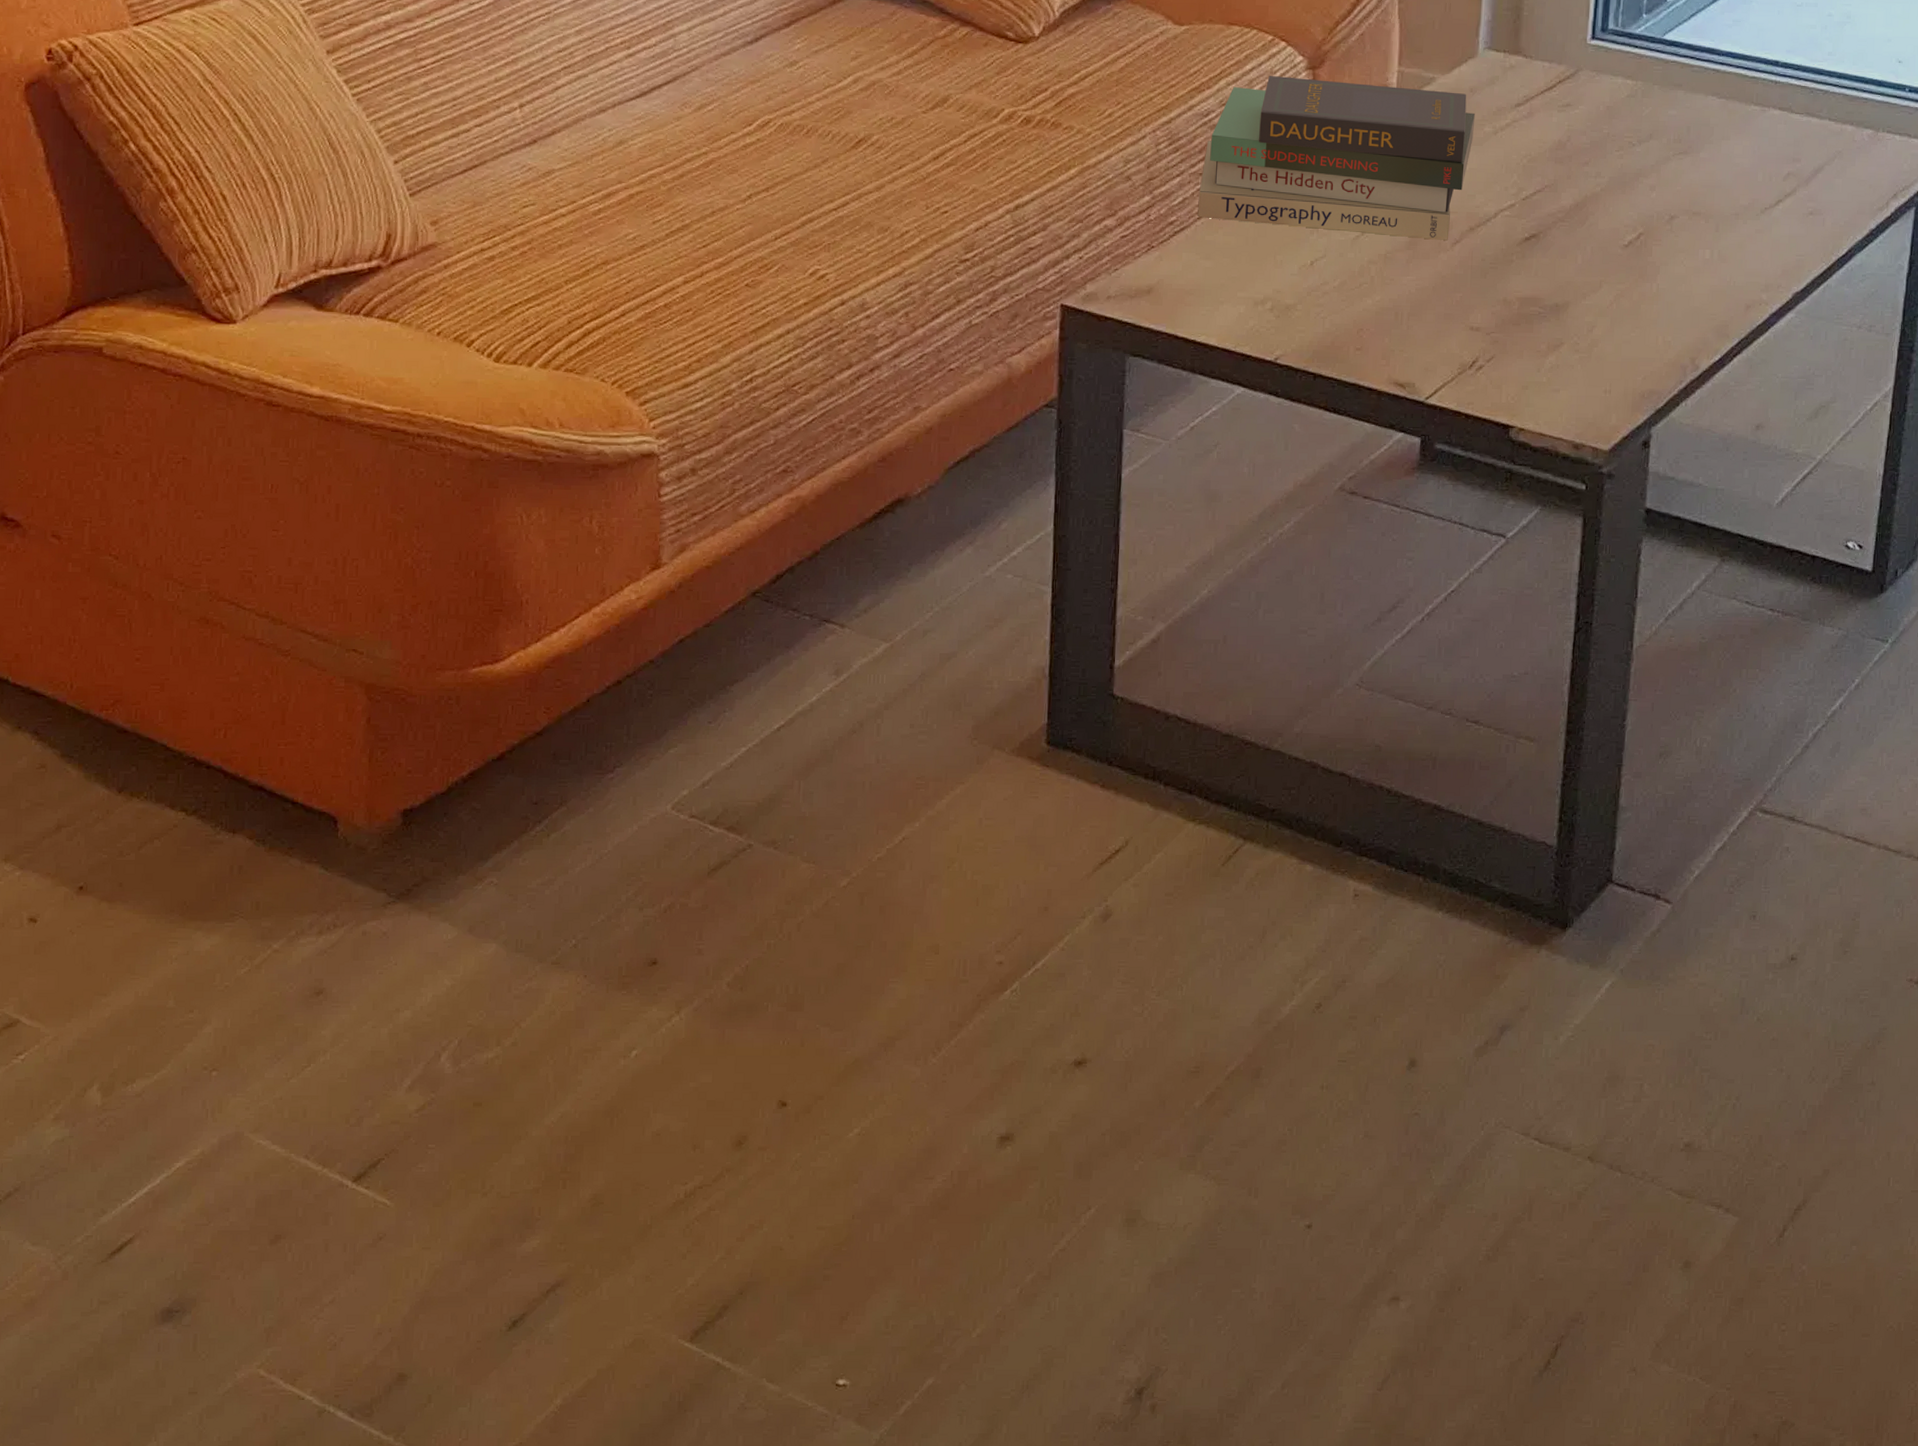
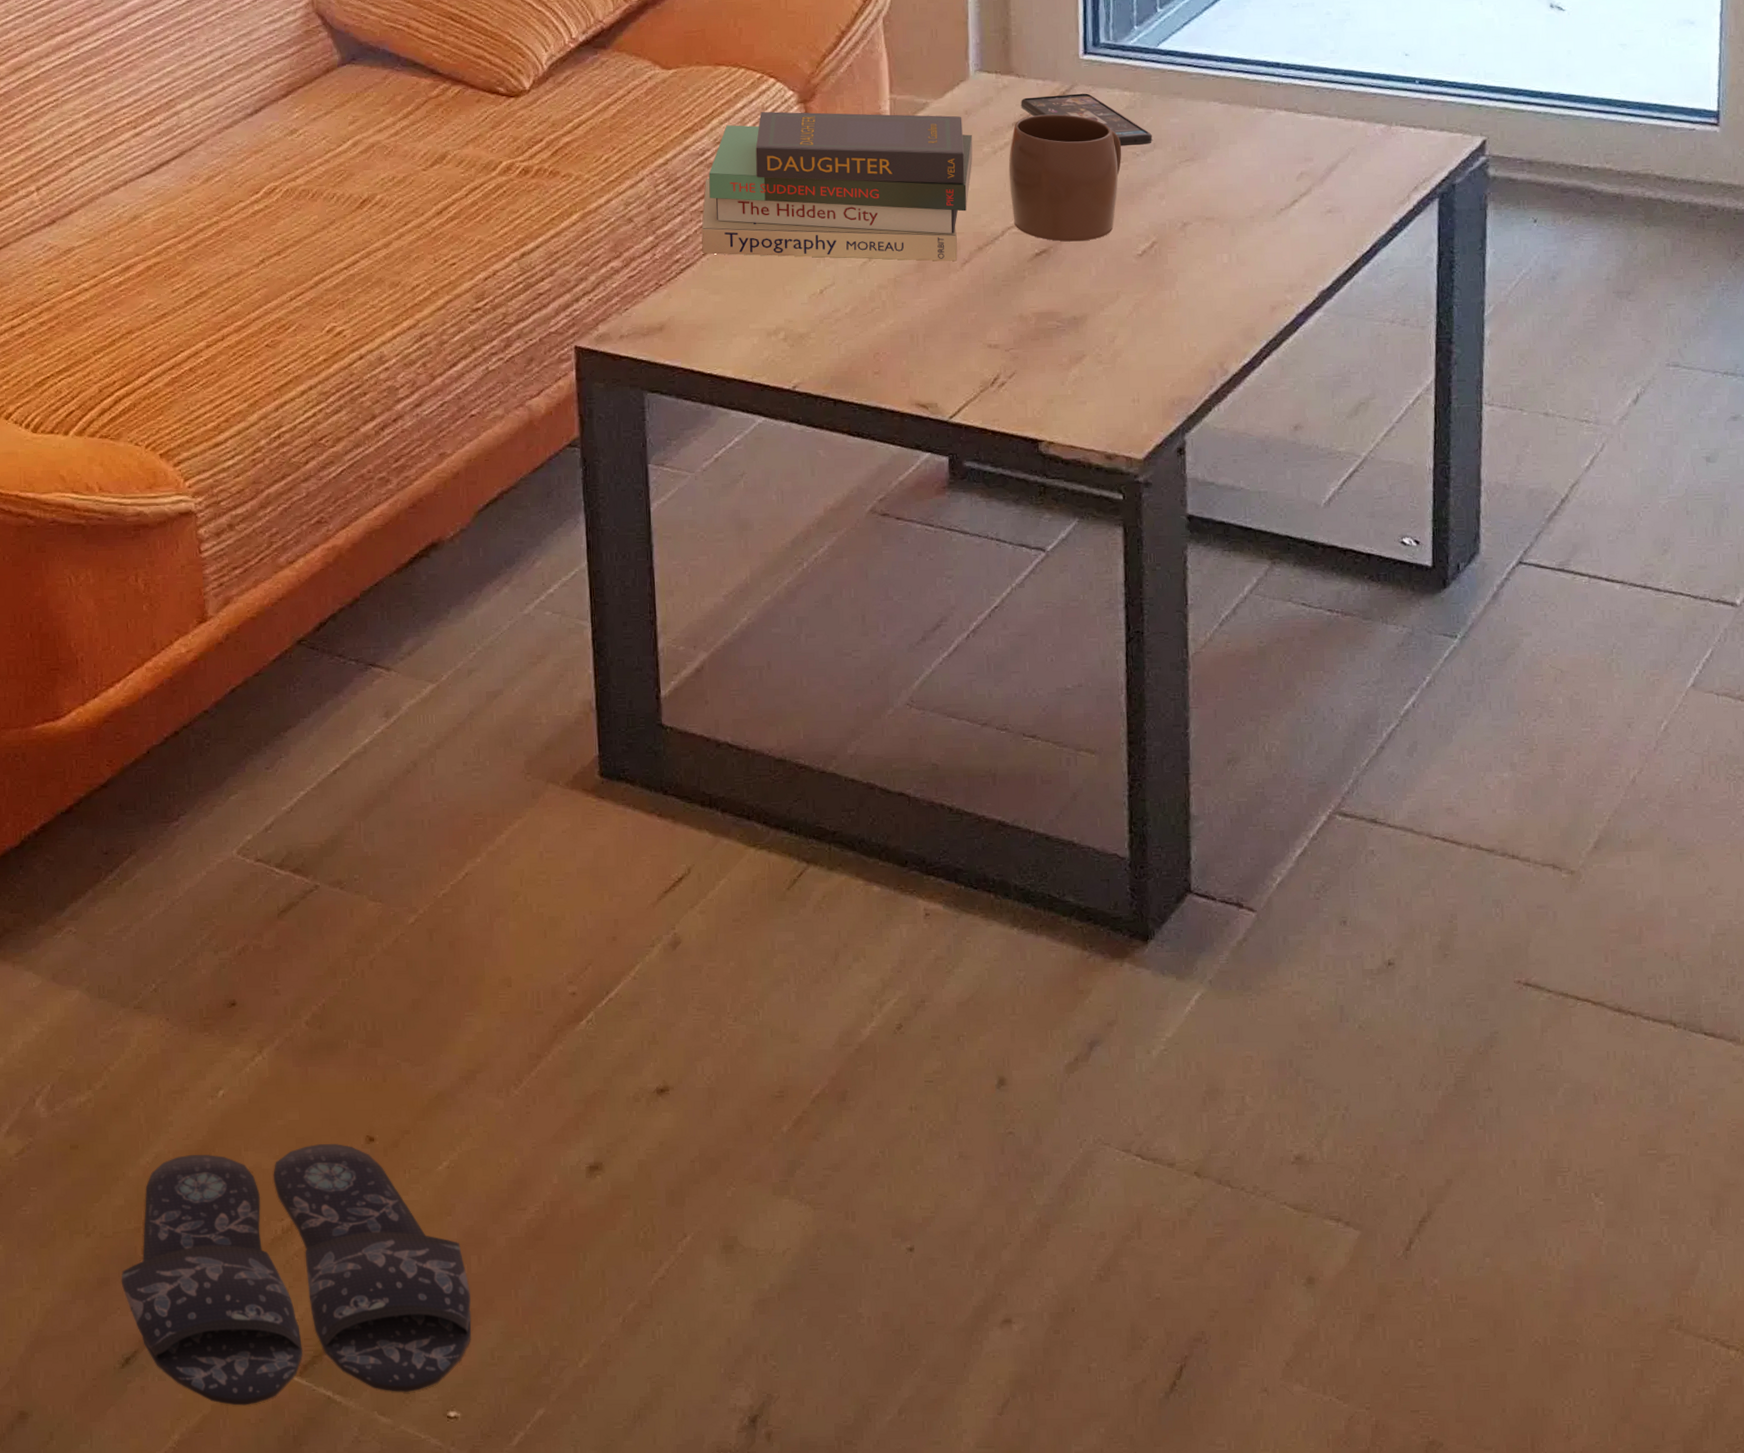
slippers: none [515,1108,870,1371] -> present [121,1144,471,1406]
mug: none [1506,97,1619,228] -> present [1008,114,1122,242]
smartphone: none [1525,78,1649,135] -> present [1021,93,1152,146]

